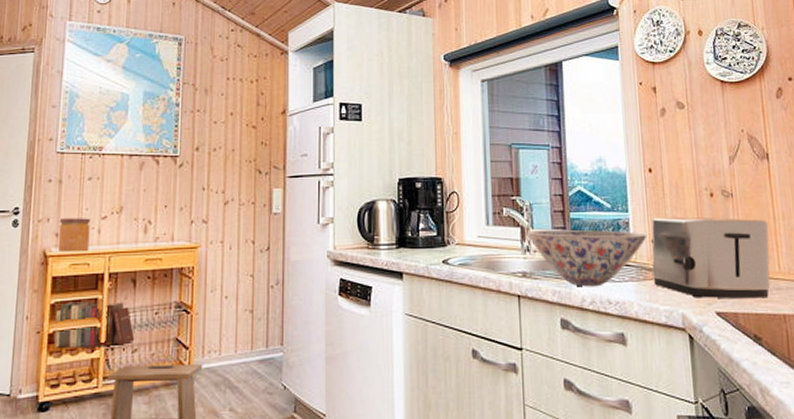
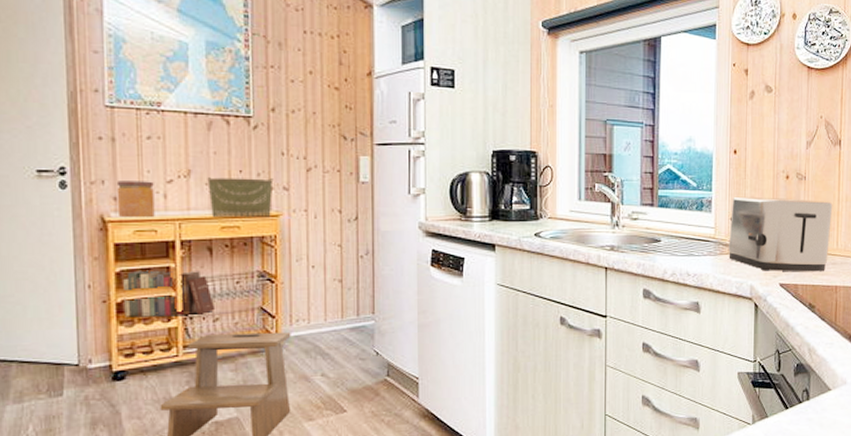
basket: none [136,212,194,251] -> present [207,177,274,219]
bowl: present [527,229,647,287] -> none [616,206,727,260]

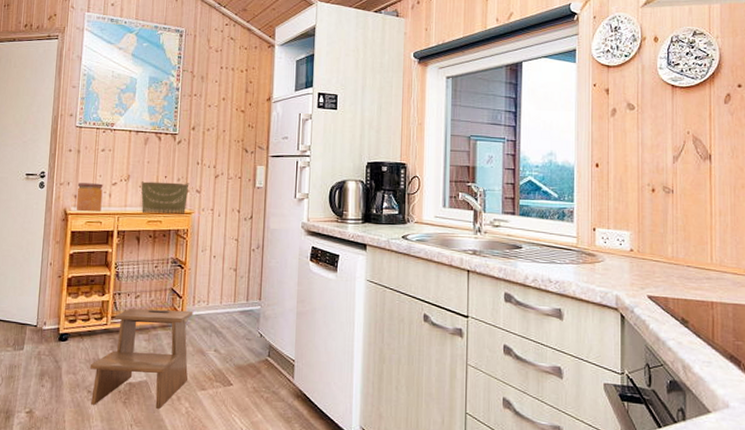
books: present [123,270,216,317] -> none [72,253,138,293]
toaster: present [729,196,833,272] -> none [592,207,705,286]

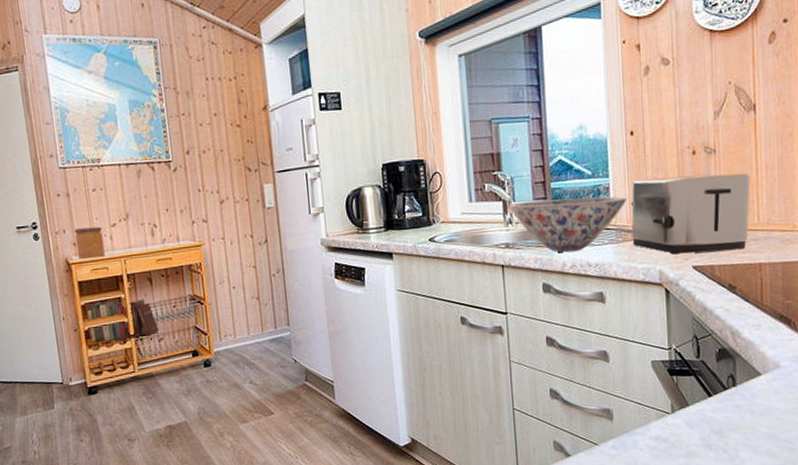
books: none [72,253,138,293] -> present [87,299,160,342]
step stool: present [90,308,193,409] -> none [125,346,227,452]
basket: present [141,181,190,215] -> none [142,213,196,253]
bowl: none [479,213,589,267] -> present [508,196,627,253]
toaster: none [592,207,705,286] -> present [631,173,751,255]

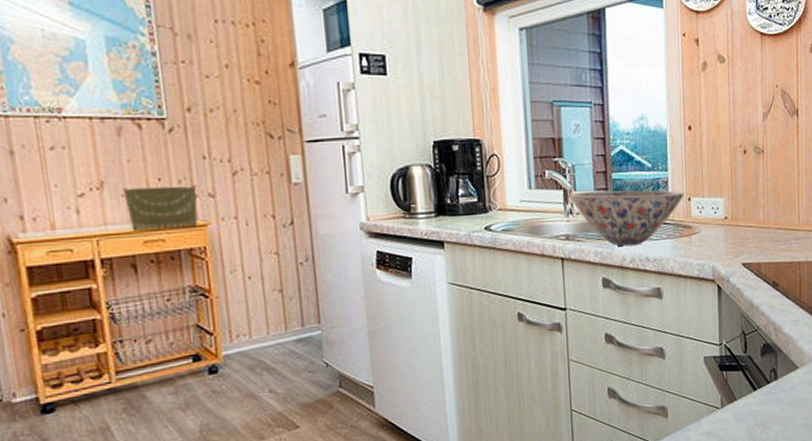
jar: present [74,226,105,260] -> none [20,196,69,238]
books: present [87,299,160,342] -> none [41,290,147,346]
basket: none [142,213,196,253] -> present [123,185,198,233]
toaster: present [631,173,751,255] -> none [688,173,793,251]

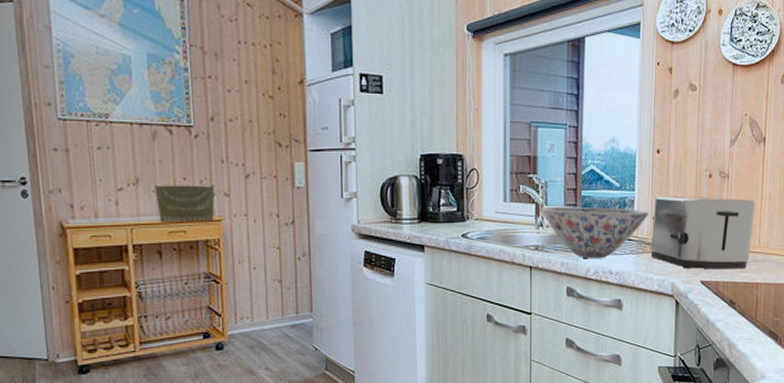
toaster: none [688,173,793,251] -> present [650,195,756,269]

